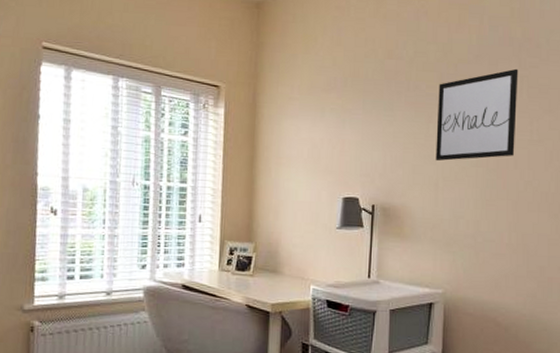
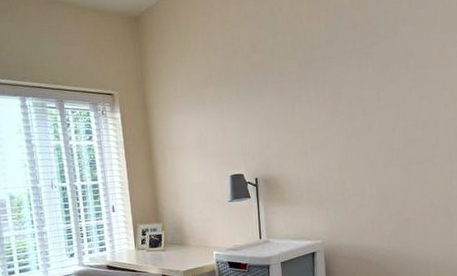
wall art: present [435,68,519,161] -> none [298,48,368,135]

